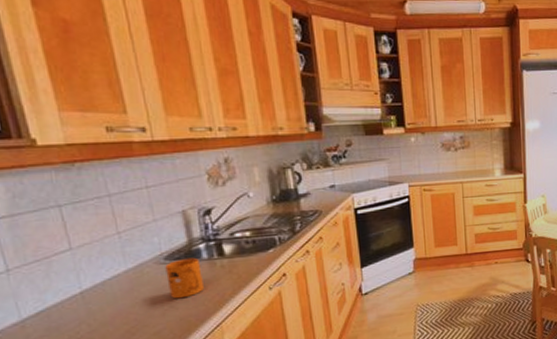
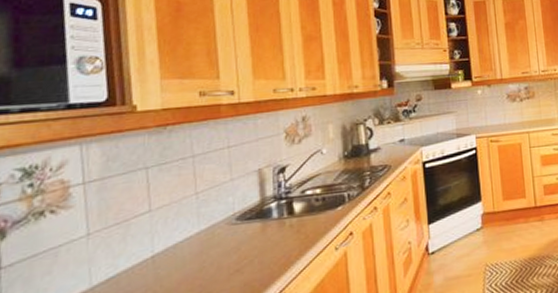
mug: present [165,257,204,299] -> none [236,217,271,262]

